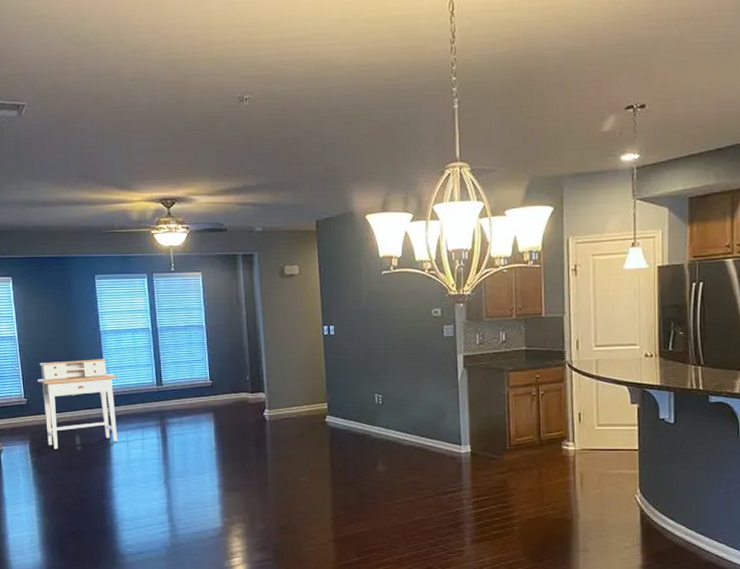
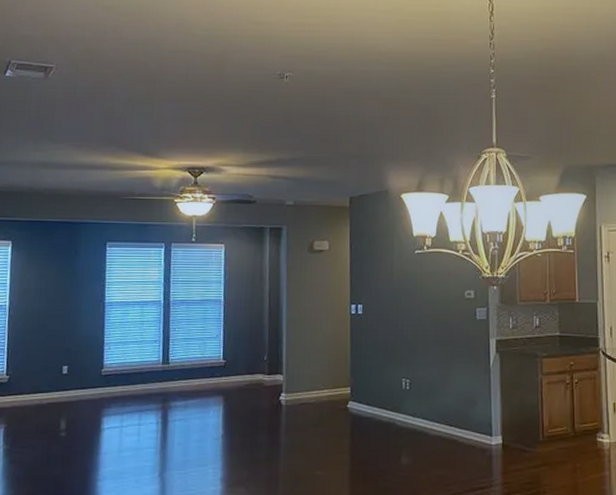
desk: present [37,359,117,450] -> none [24,333,118,436]

